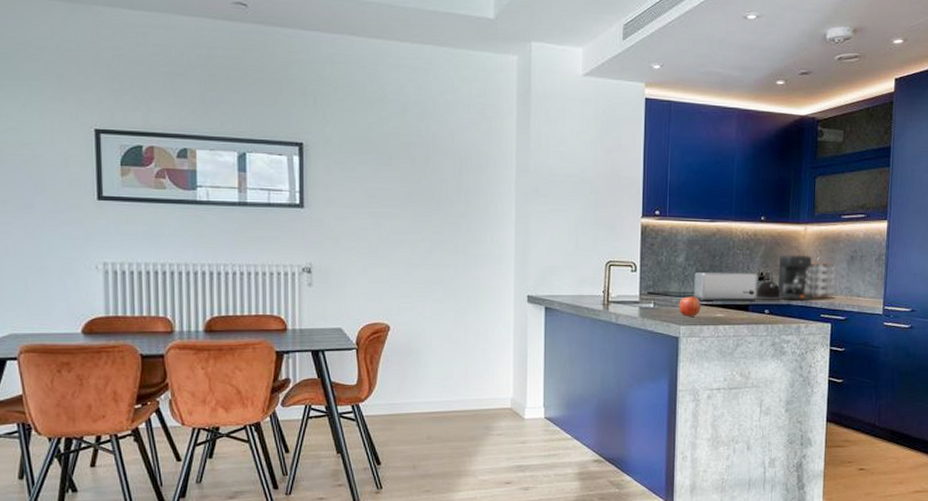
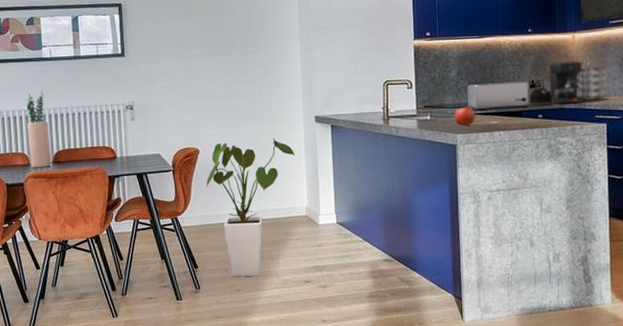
vase: none [172,240,203,337] -> present [26,90,52,168]
house plant: none [395,317,502,476] -> present [205,137,295,277]

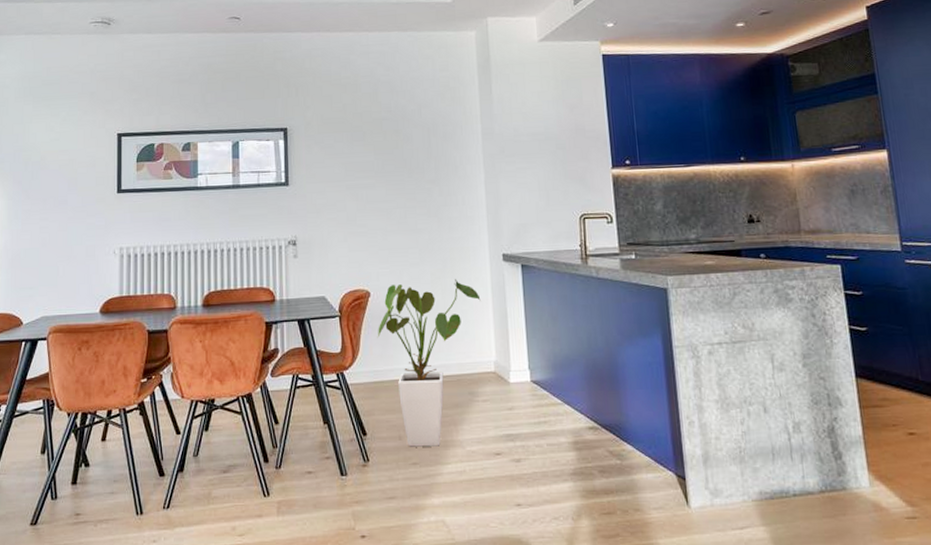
vase: present [26,90,52,168] -> none [176,222,201,312]
fruit: present [454,105,475,126] -> none [662,242,688,266]
toaster: present [467,81,529,111] -> none [675,215,749,249]
kettle: present [528,79,553,107] -> none [747,213,776,245]
coffee maker: present [549,60,586,104] -> none [768,192,815,242]
spice rack: present [576,61,608,101] -> none [799,193,839,239]

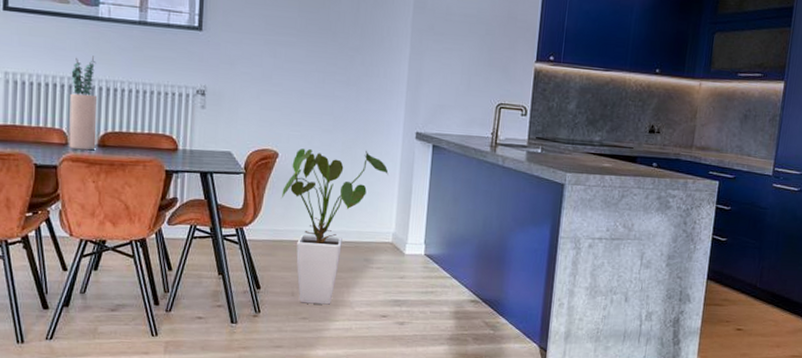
vase: none [176,222,201,312] -> present [68,56,98,151]

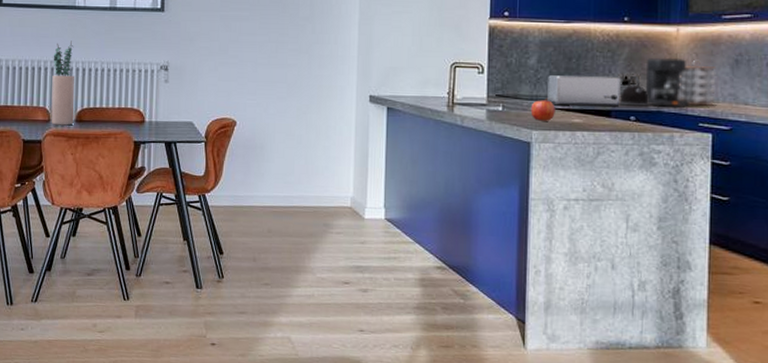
house plant: present [281,149,389,305] -> none [240,115,344,271]
fruit: none [566,142,589,165] -> present [530,97,555,121]
toaster: none [582,120,648,155] -> present [547,74,621,108]
kettle: none [644,124,670,155] -> present [619,75,649,108]
coffee maker: none [667,109,705,157] -> present [645,57,689,108]
spice rack: none [695,113,729,157] -> present [678,59,717,107]

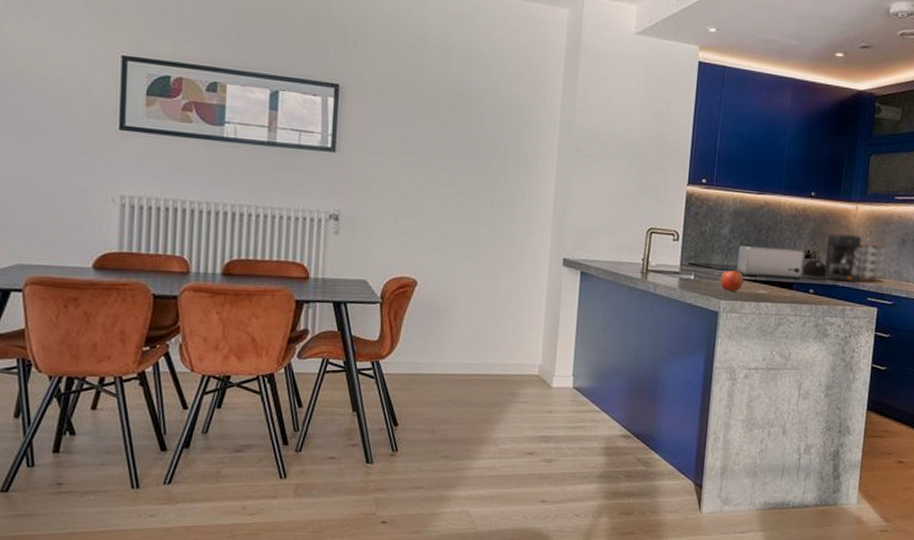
vase: present [51,40,75,126] -> none [190,178,222,280]

